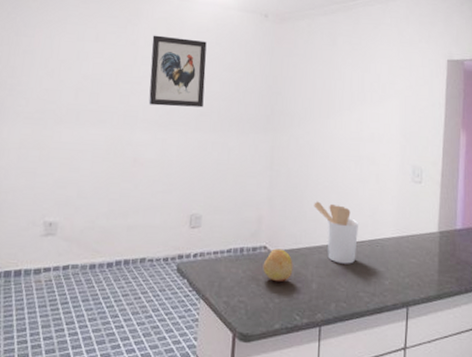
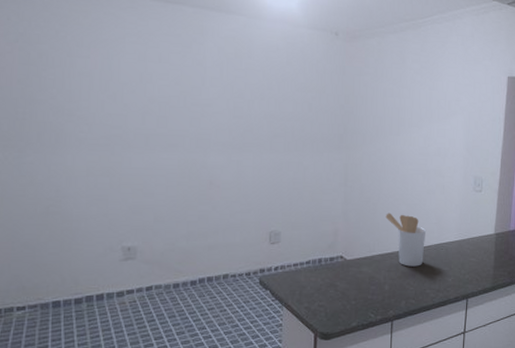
wall art: present [148,35,207,108] -> none [220,54,278,128]
fruit: present [263,248,293,281] -> none [340,257,368,286]

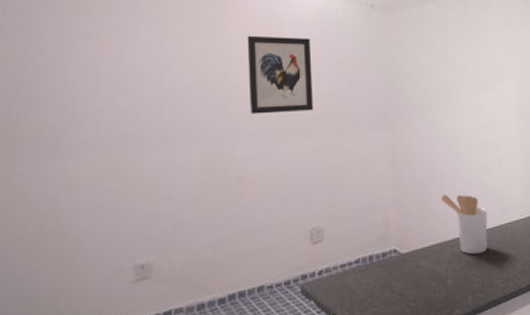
wall art: none [220,54,278,128] -> present [247,35,313,114]

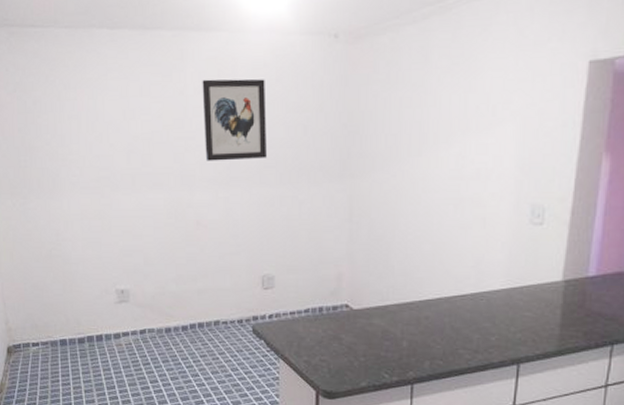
utensil holder: present [441,194,488,255] -> none [403,253,459,320]

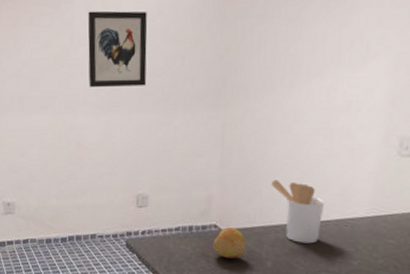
fruit: none [345,307,380,340] -> present [213,227,246,258]
utensil holder: none [403,253,459,320] -> present [271,179,325,244]

